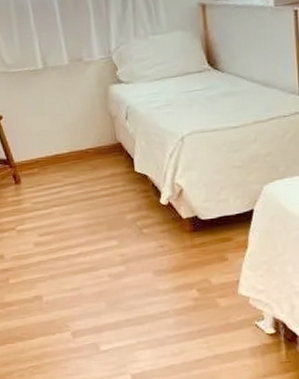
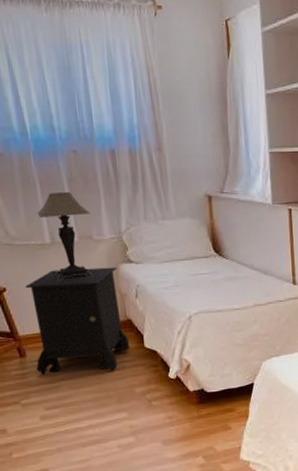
nightstand: none [20,88,121,201] -> present [25,267,130,374]
table lamp: none [30,15,83,105] -> present [37,192,92,280]

